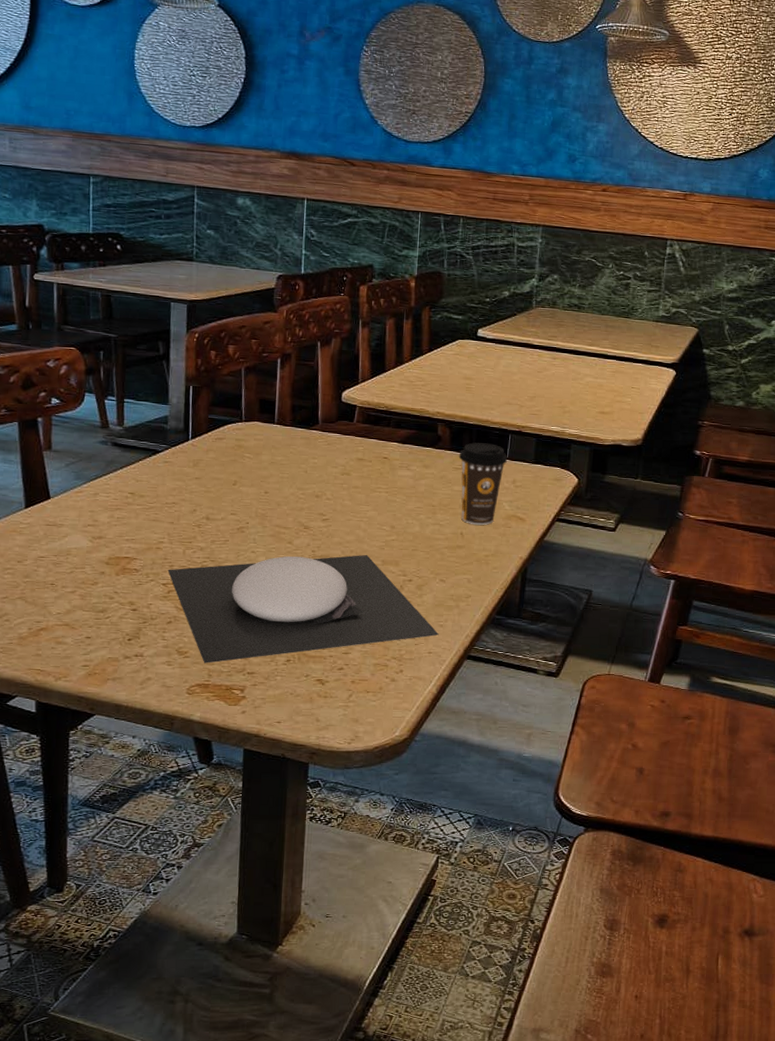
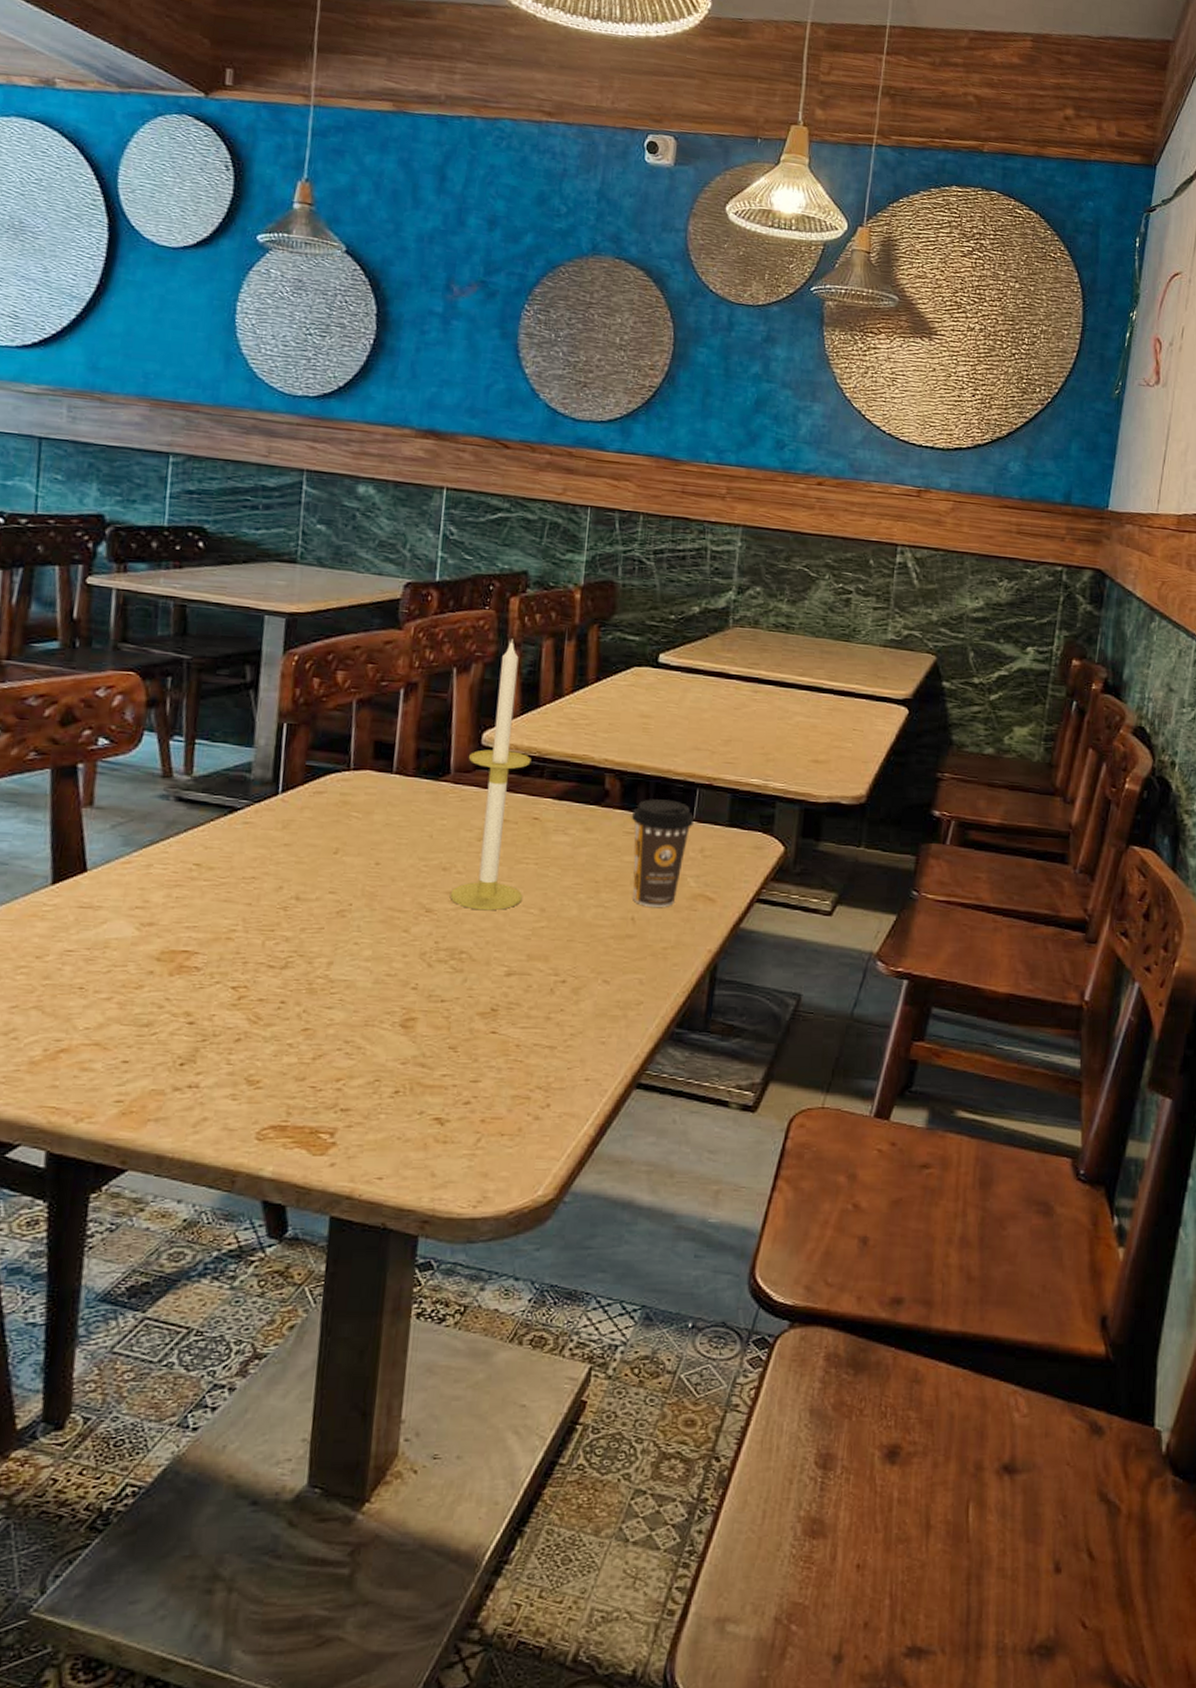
plate: present [167,555,439,663] -> none [239,947,600,1097]
candle: none [322,319,380,528] -> present [450,639,531,911]

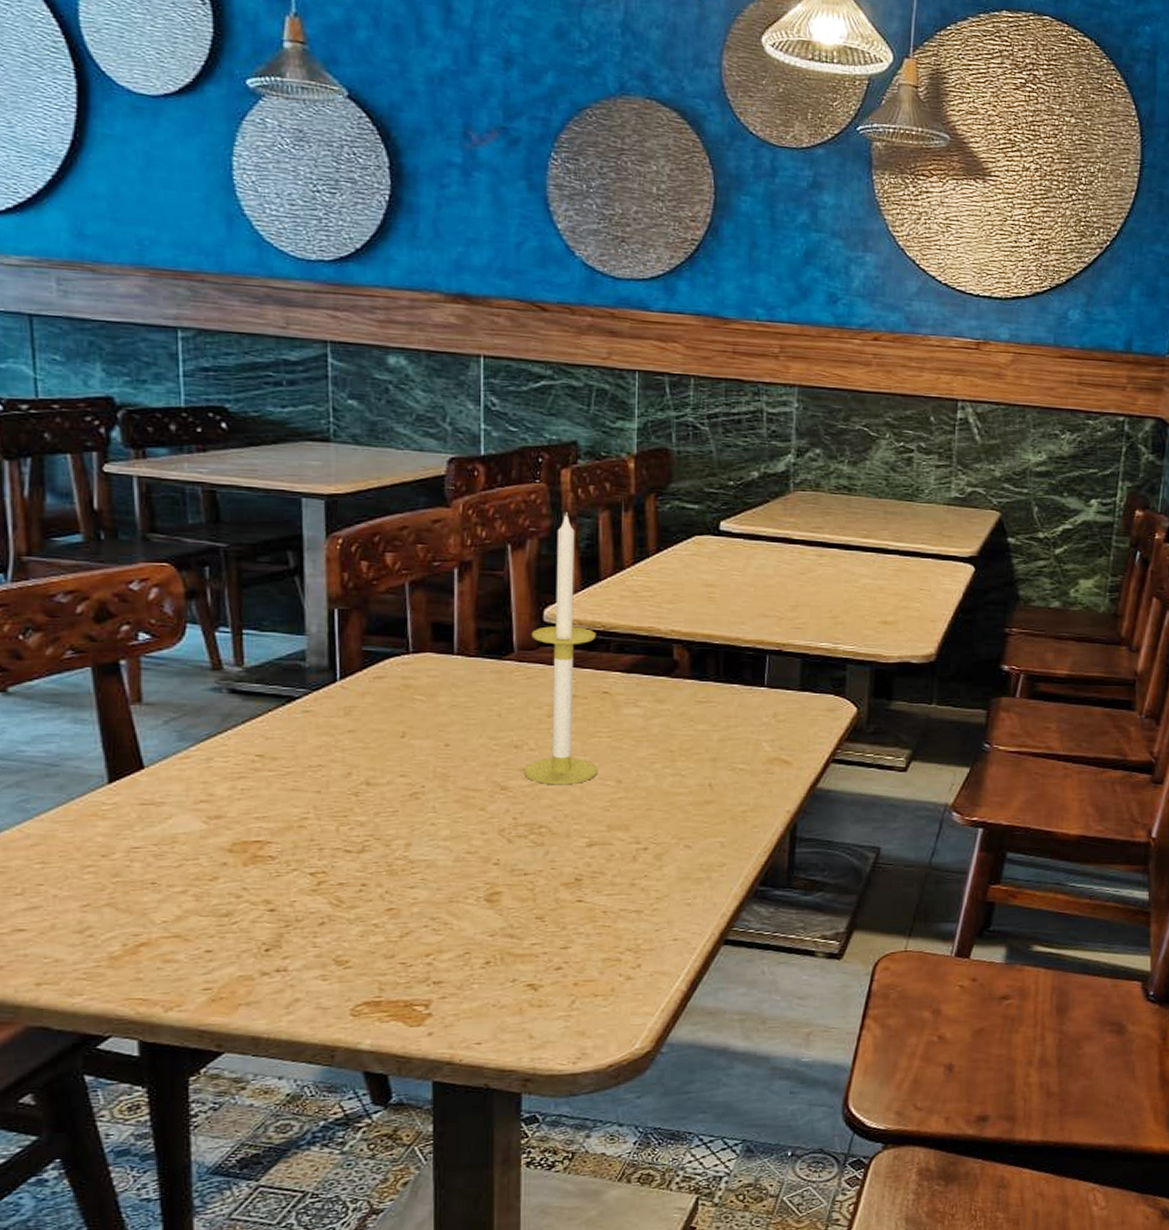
coffee cup: present [631,799,695,908] -> none [702,667,766,774]

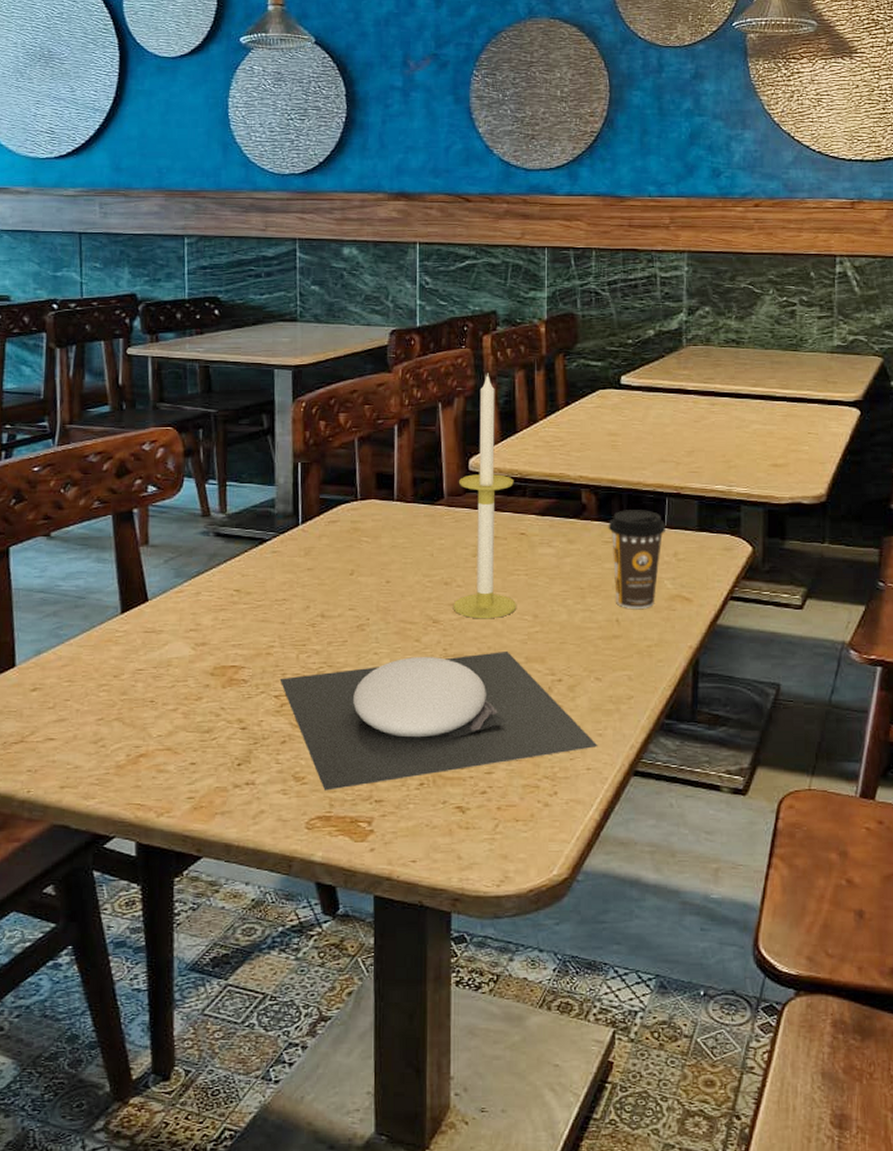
plate: none [315,820,686,974] -> present [279,652,598,791]
coffee cup: none [702,667,766,774] -> present [608,510,667,610]

